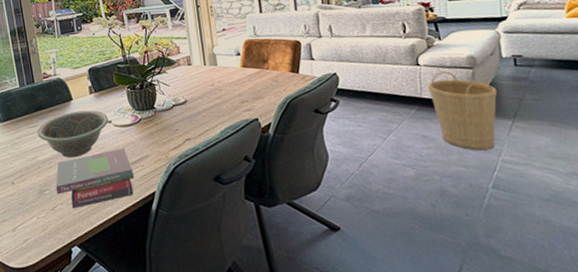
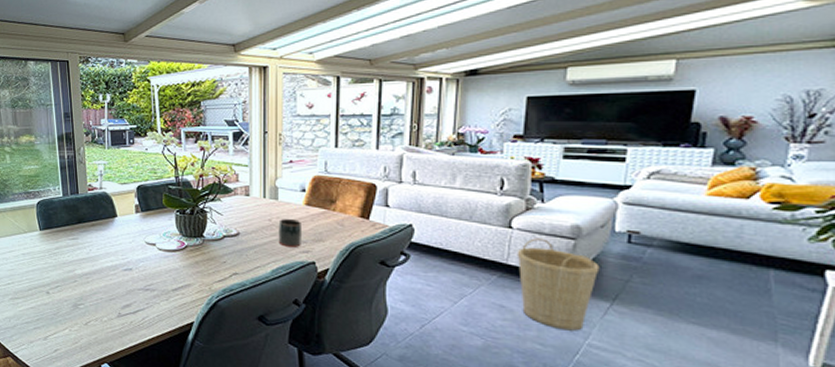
decorative bowl: present [37,110,108,158] -> none [77,229,152,276]
books: present [55,148,135,208] -> none [91,273,174,327]
mug: none [220,81,243,108] -> present [278,218,303,247]

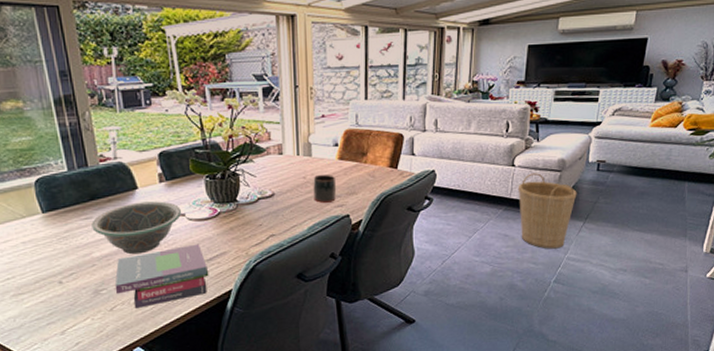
decorative bowl: none [77,229,152,276] -> present [91,201,181,255]
books: none [91,273,174,327] -> present [115,243,209,308]

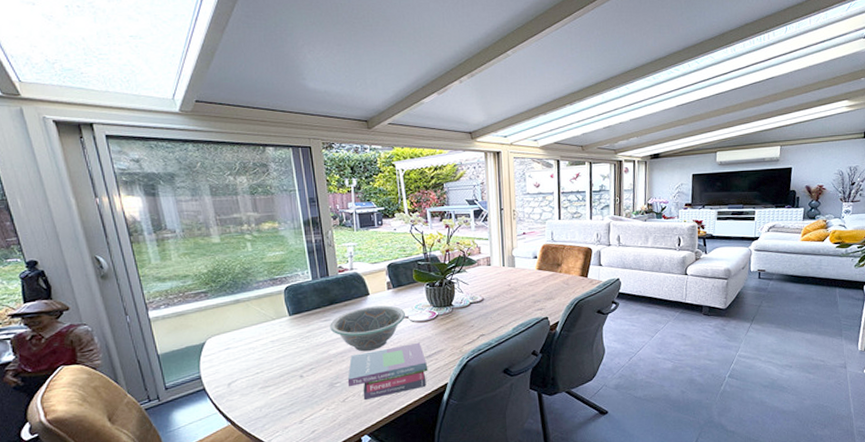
mug: present [313,174,337,203] -> none [516,282,537,307]
basket: present [518,173,577,249] -> none [691,281,743,348]

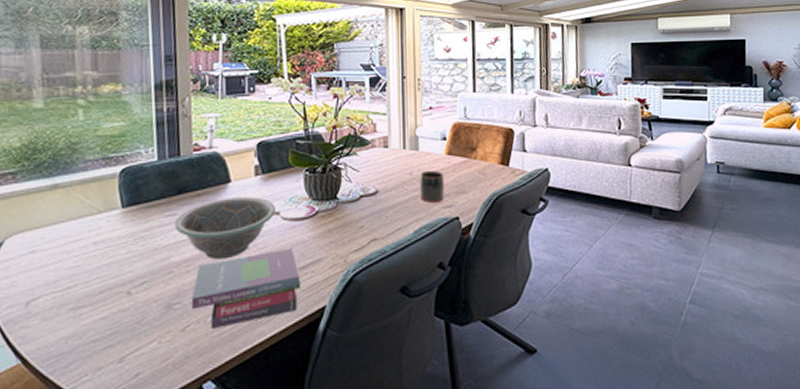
mug: none [516,282,537,307] -> present [420,170,445,203]

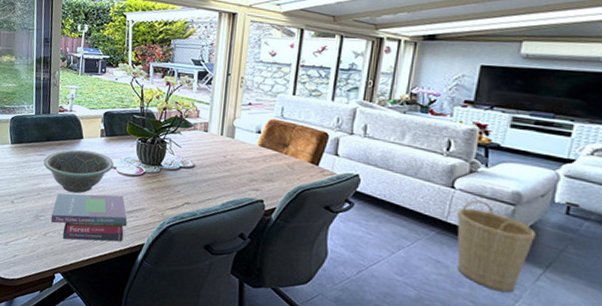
mug: present [420,170,445,203] -> none [231,156,255,185]
basket: none [637,174,701,262] -> present [456,200,536,293]

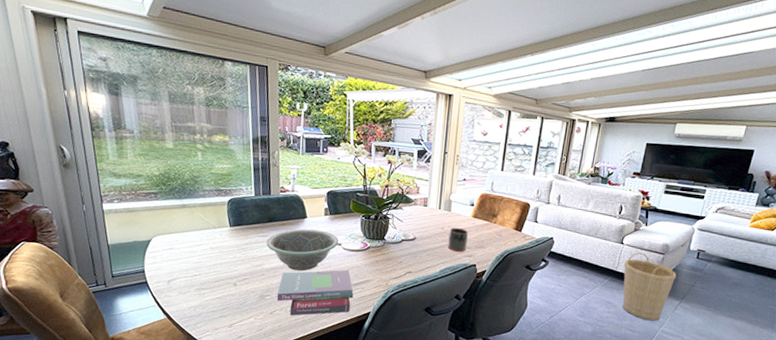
mug: none [231,156,255,185] -> present [448,227,469,252]

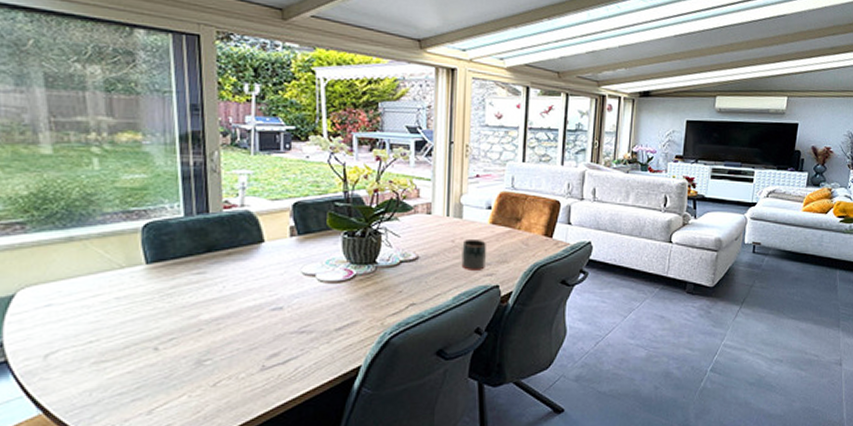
decorative bowl: present [266,229,338,271] -> none [204,258,311,319]
books: present [276,269,354,316] -> none [222,309,337,384]
basket: present [622,252,677,321] -> none [675,251,733,334]

